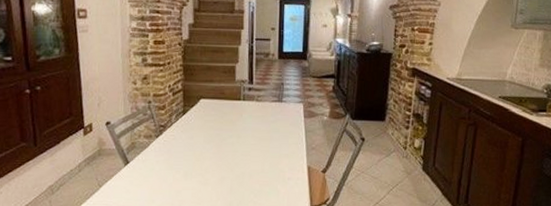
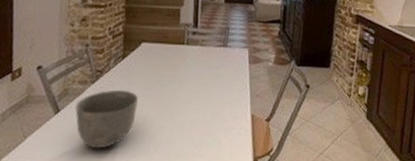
bowl: none [143,143,199,196] -> present [75,89,138,148]

